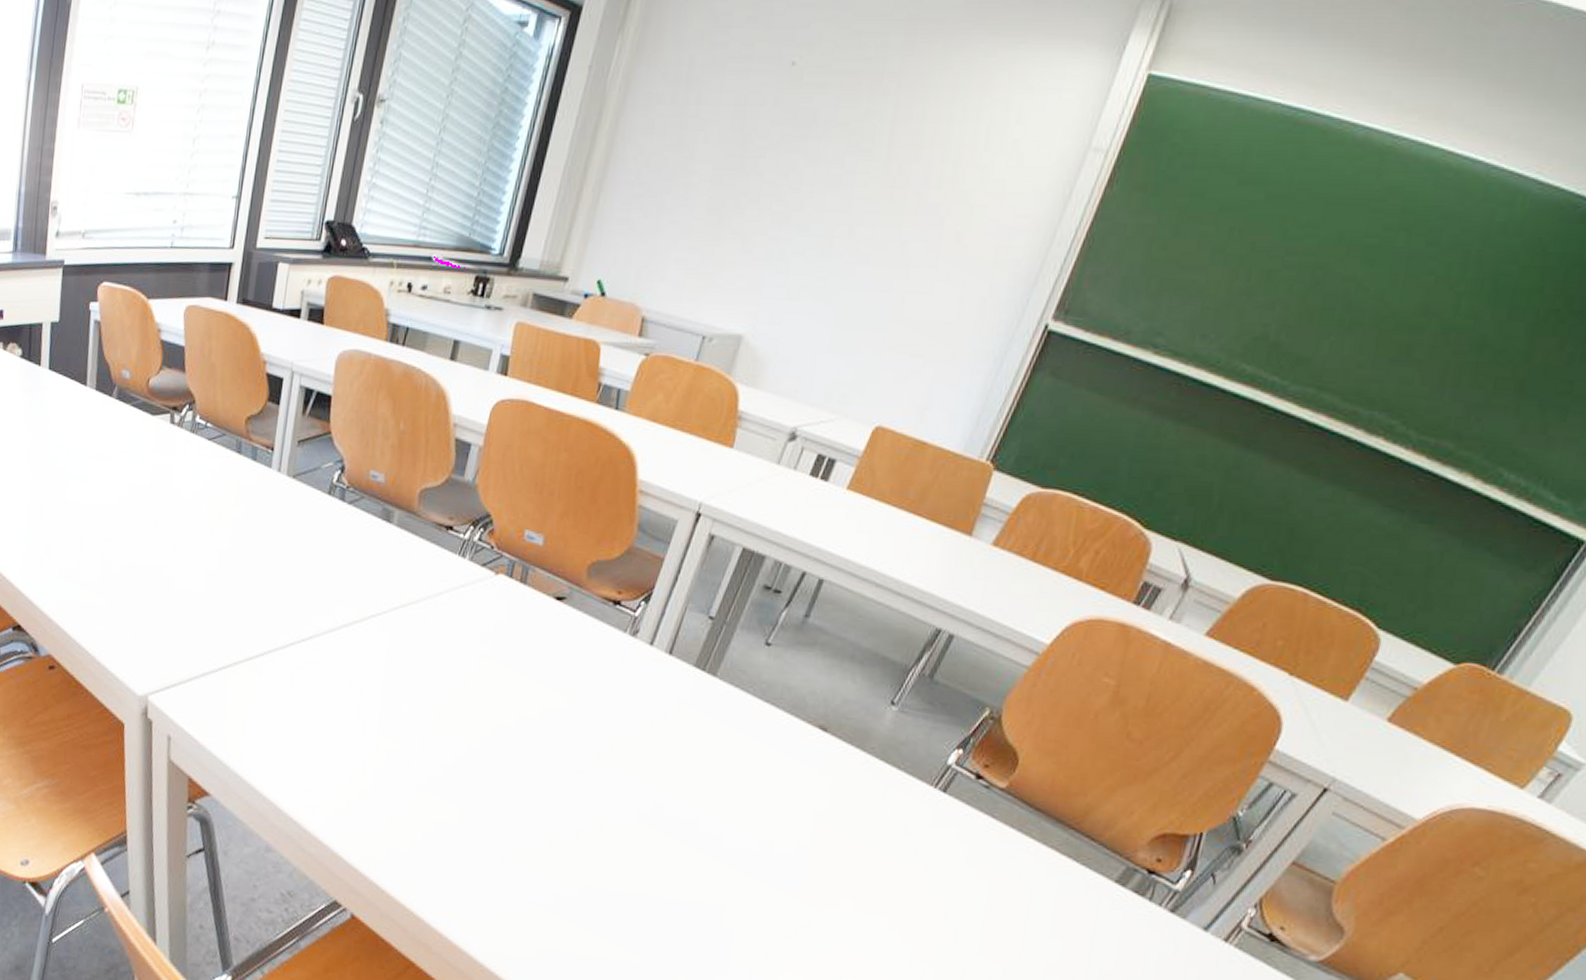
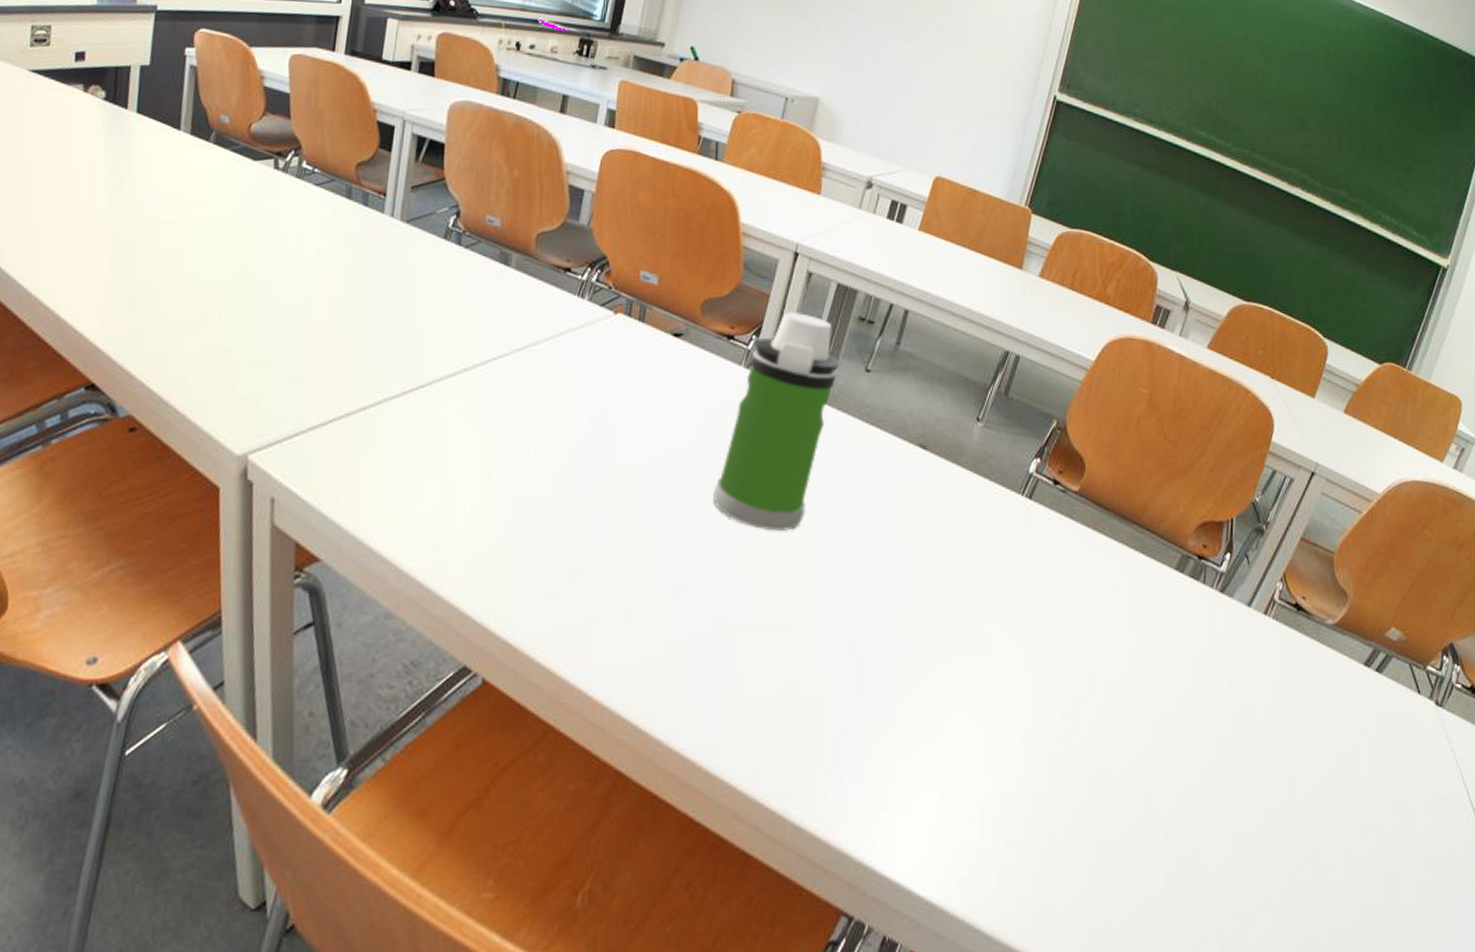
water bottle: none [585,576,738,804] -> present [713,311,841,531]

